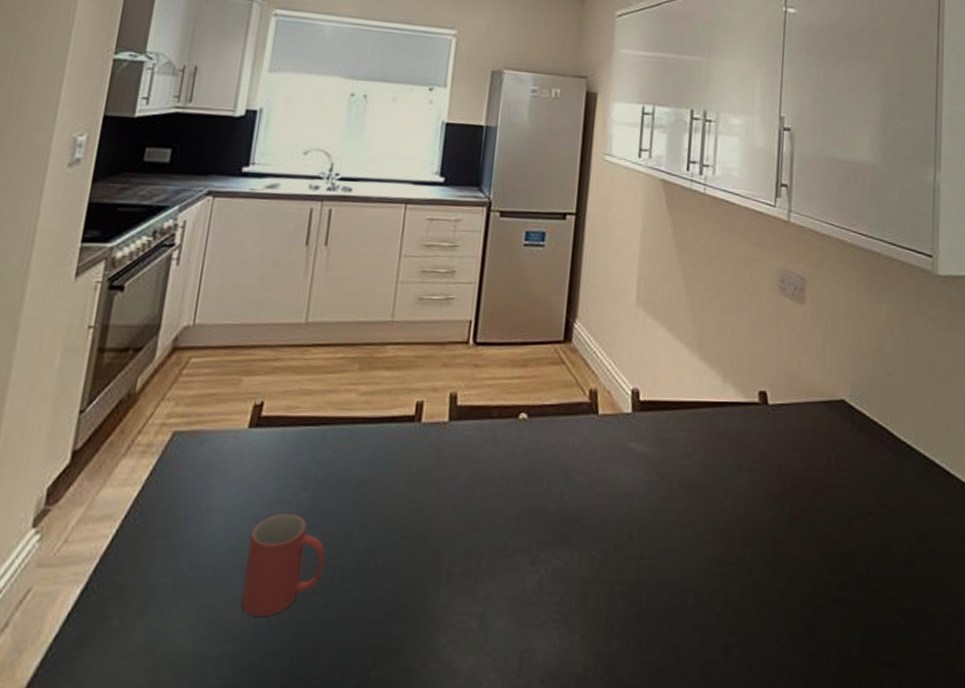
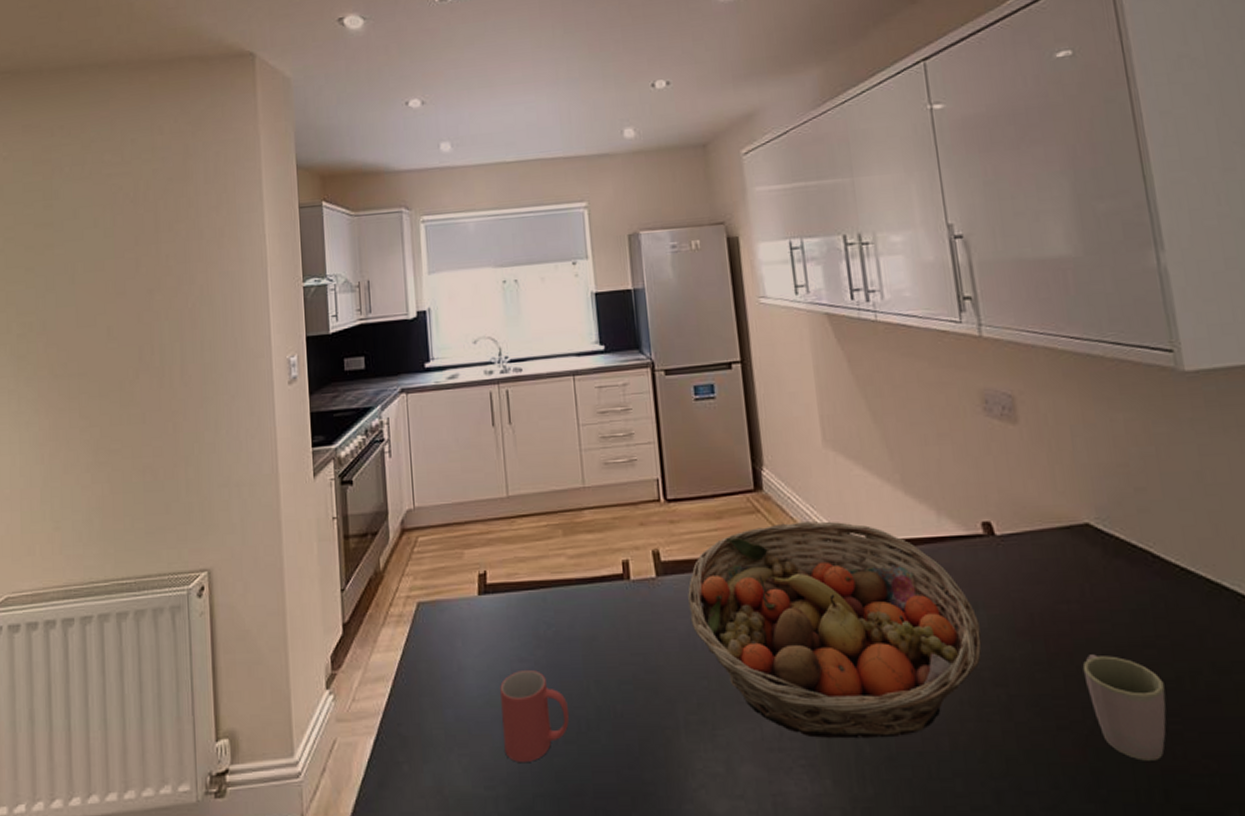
fruit basket: none [474,376,740,594] -> present [688,520,982,739]
mug: none [816,519,877,617] -> present [1082,654,1167,761]

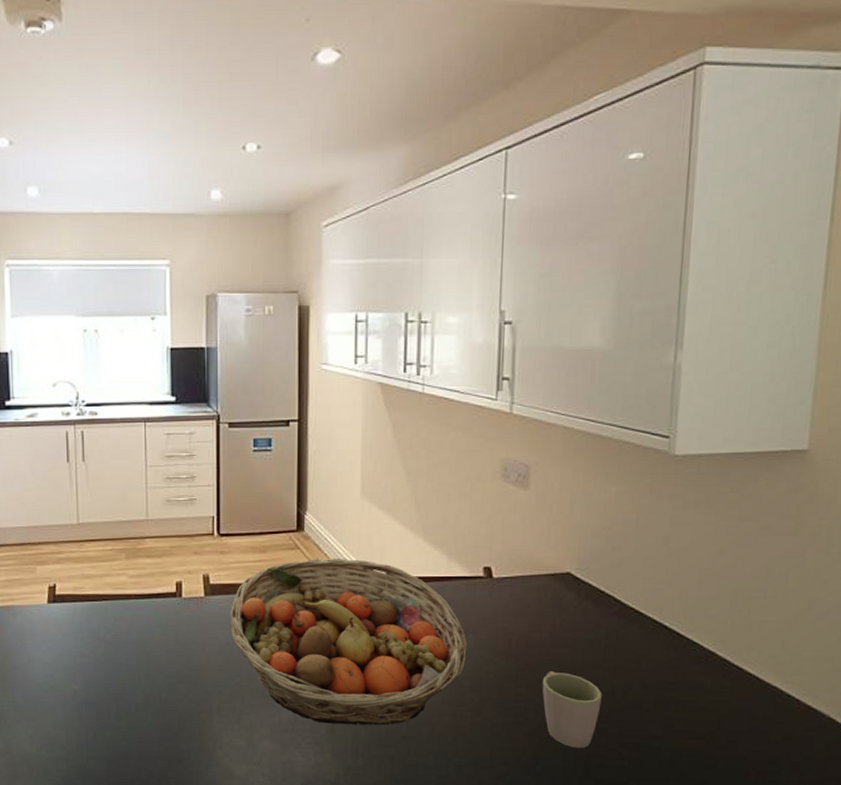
mug: present [500,669,570,762] -> none [63,663,122,733]

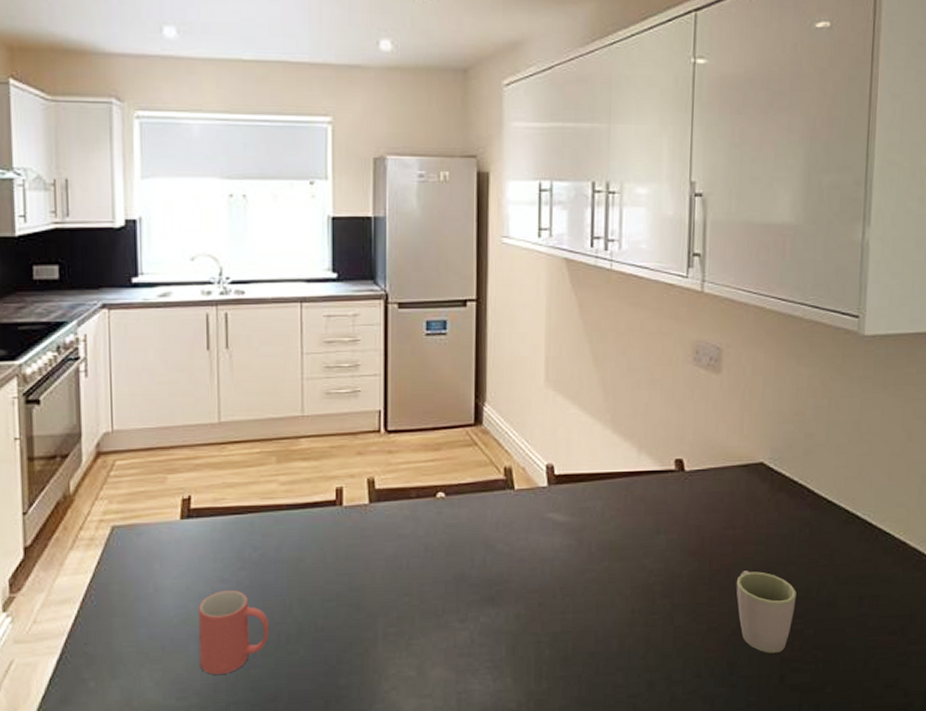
mug: none [63,663,122,733] -> present [199,589,270,675]
fruit basket: present [230,558,467,726] -> none [399,454,659,644]

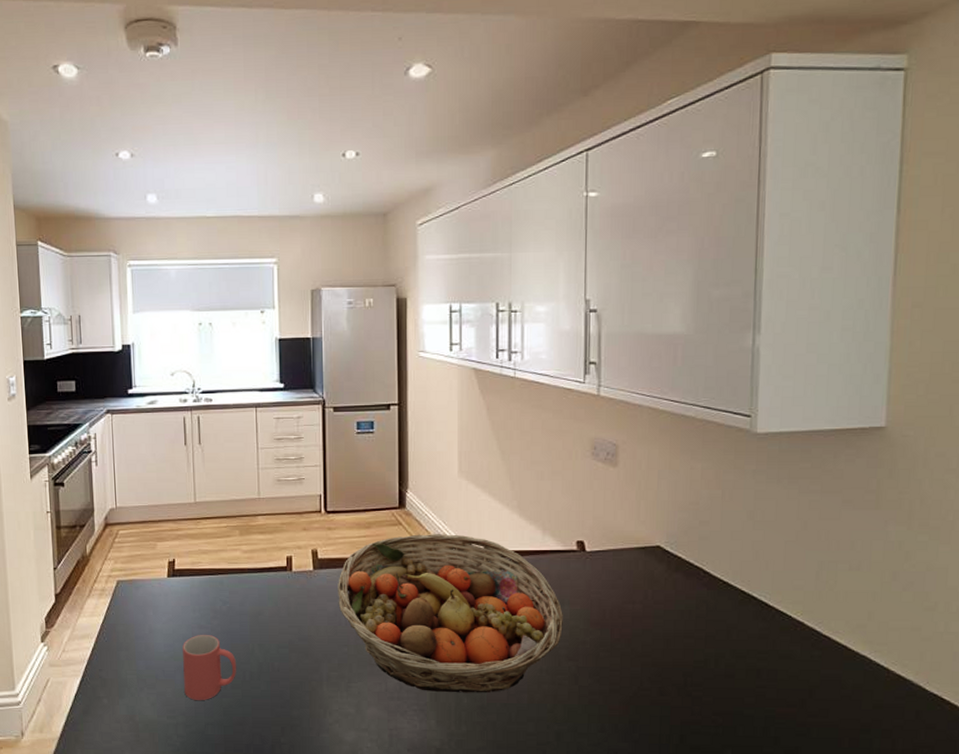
fruit basket: none [399,454,659,644] -> present [338,533,563,693]
mug: present [736,571,796,653] -> none [636,641,695,716]

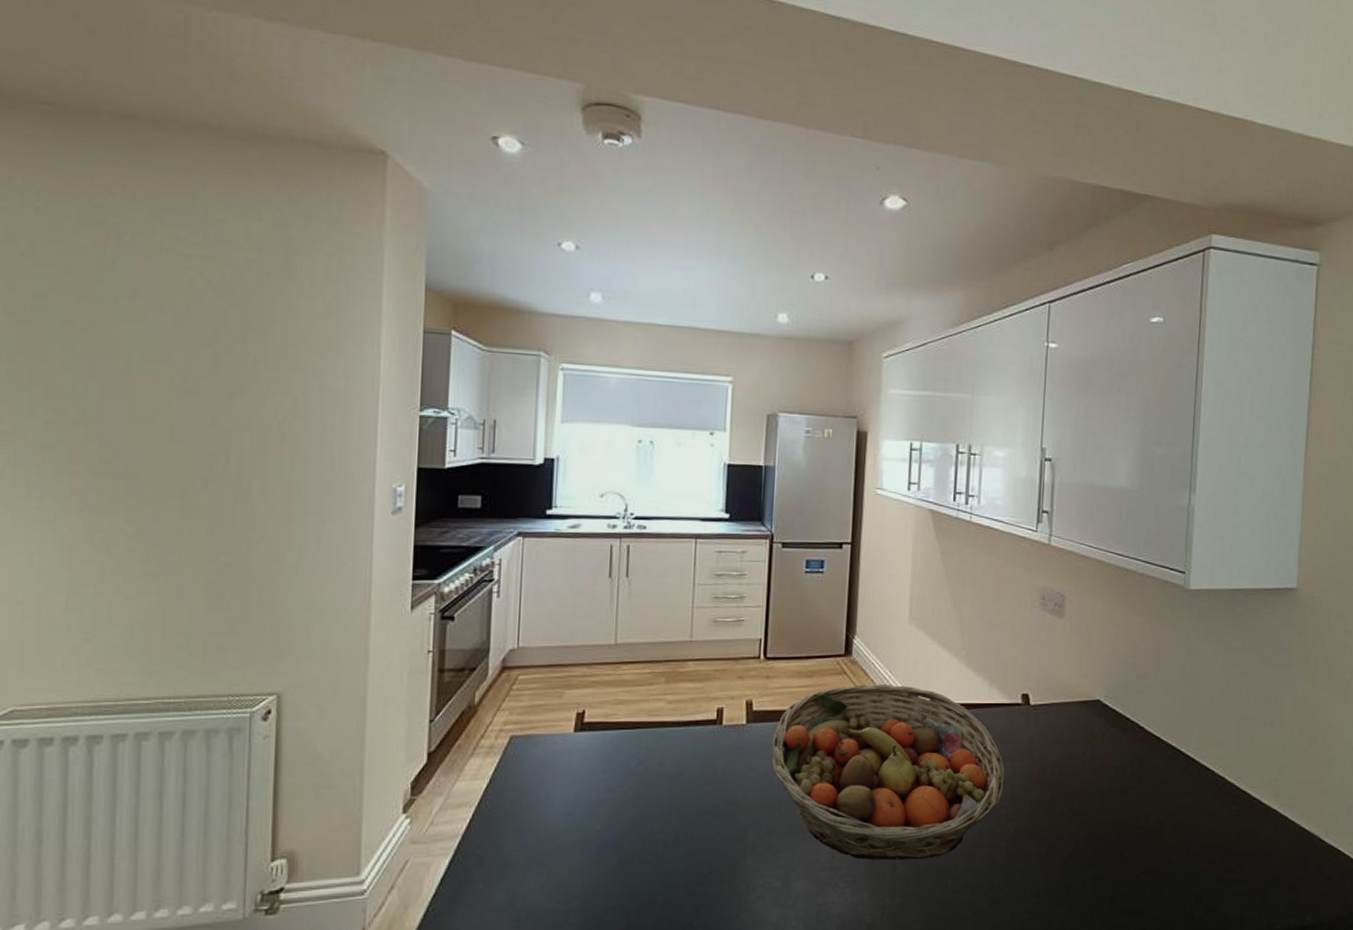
mug: present [183,634,237,700] -> none [582,799,649,880]

